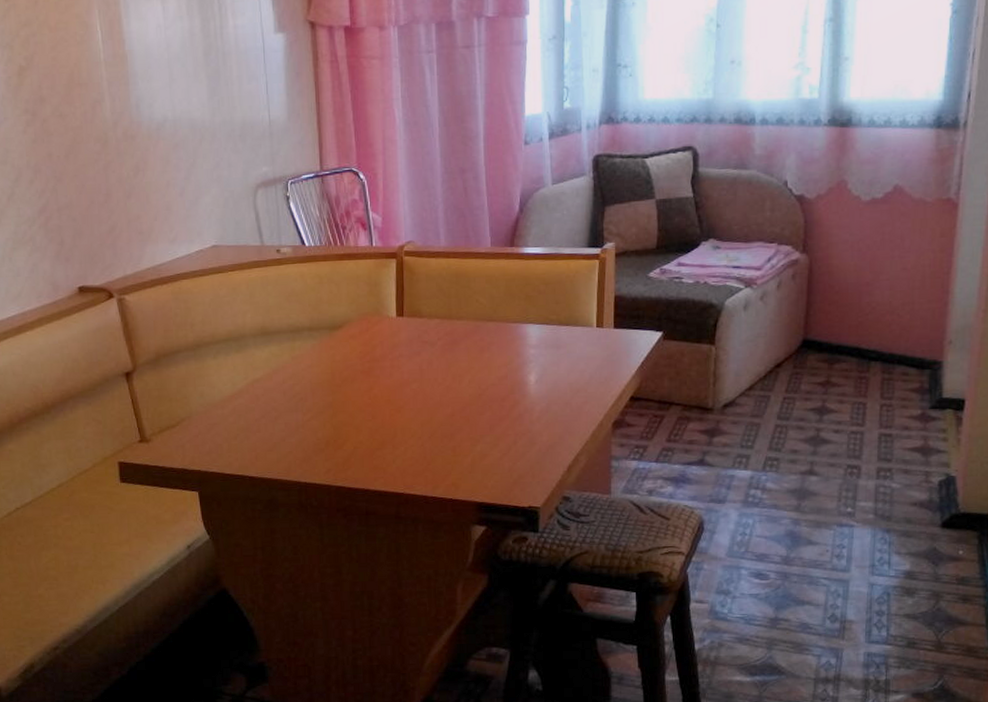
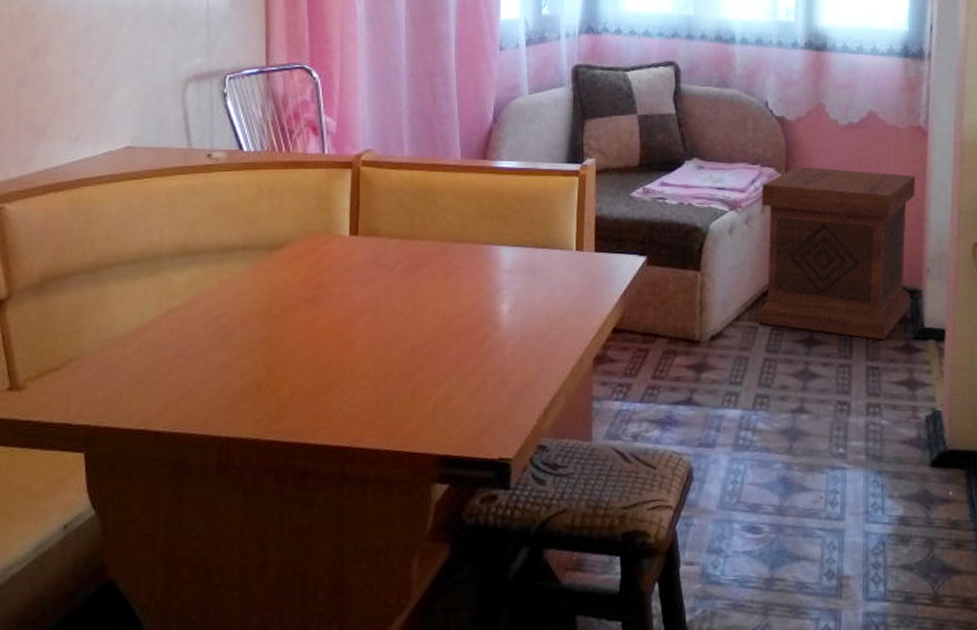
side table: none [771,243,942,409] -> present [758,166,916,340]

